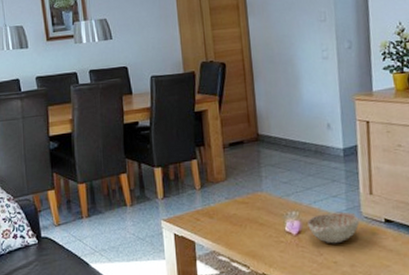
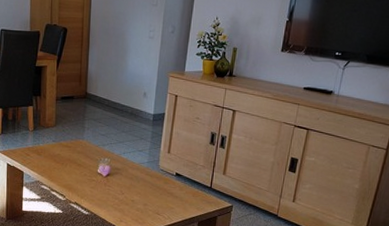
decorative bowl: present [307,212,360,244] -> none [116,163,157,187]

